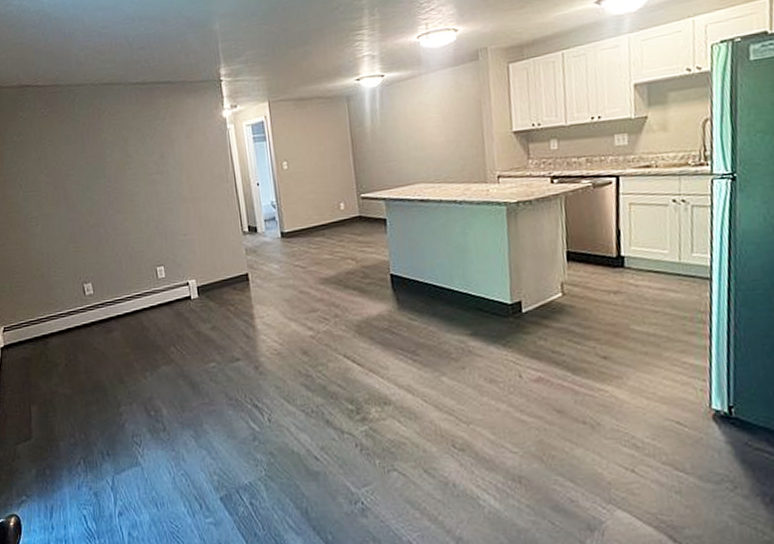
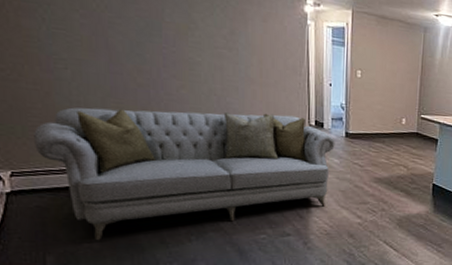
sofa: none [18,225,272,386] -> present [34,107,335,240]

